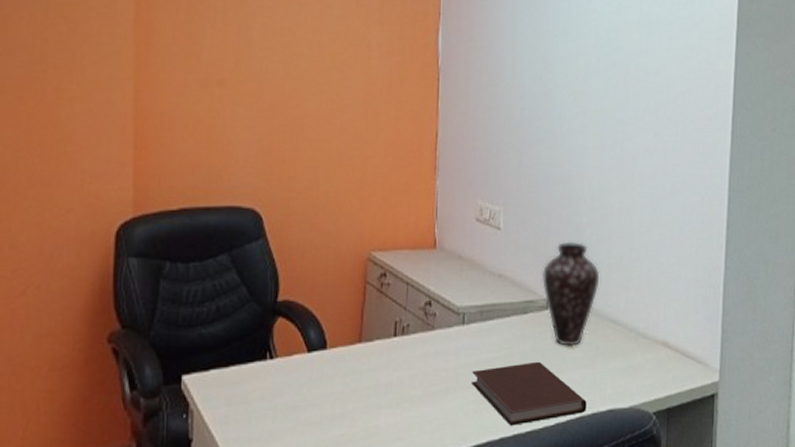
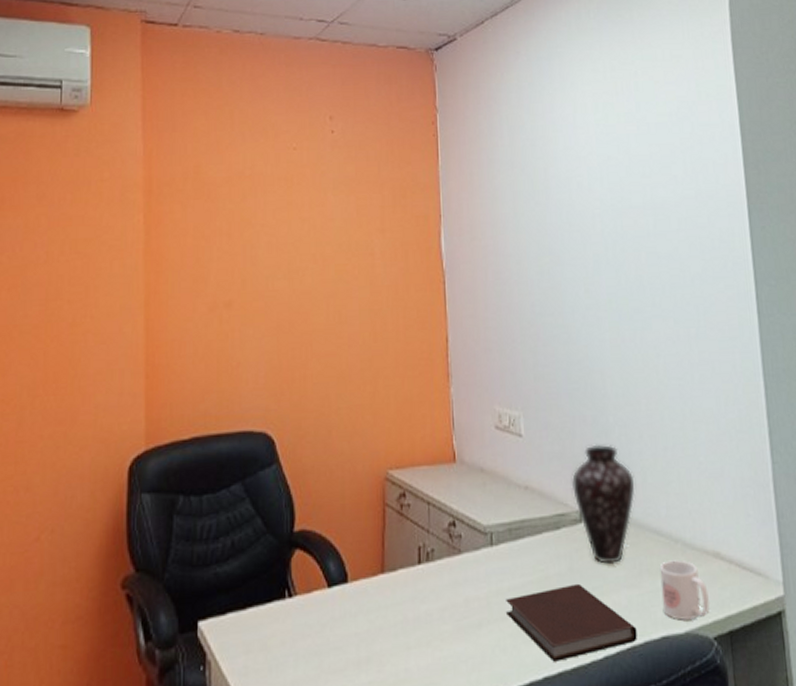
mug: none [611,346,654,398] -> present [659,560,710,621]

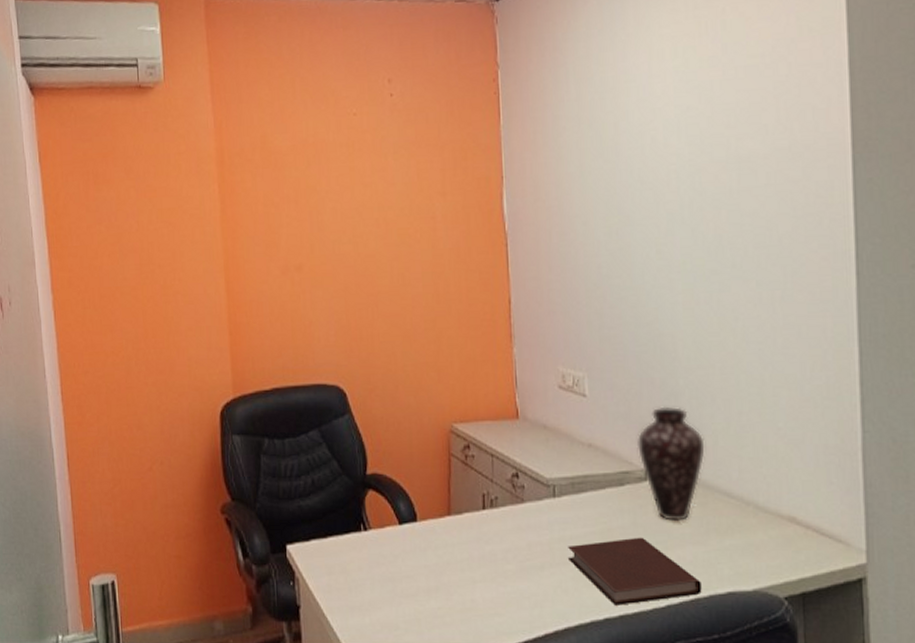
mug: present [659,560,710,621] -> none [728,521,782,580]

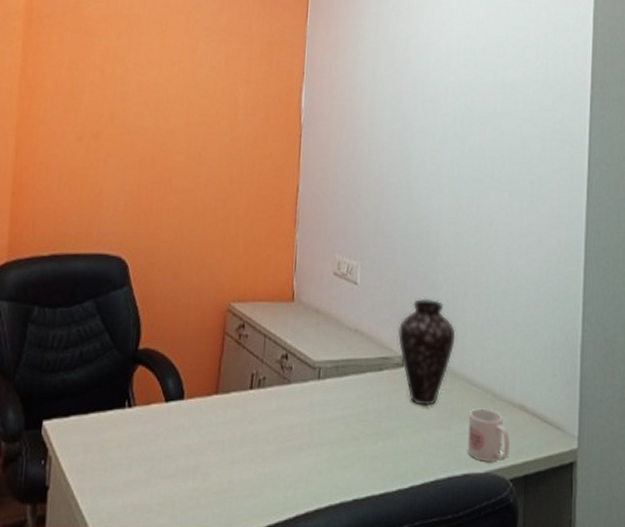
notebook: present [568,537,702,606] -> none [326,420,442,487]
mug: none [728,521,782,580] -> present [467,408,511,463]

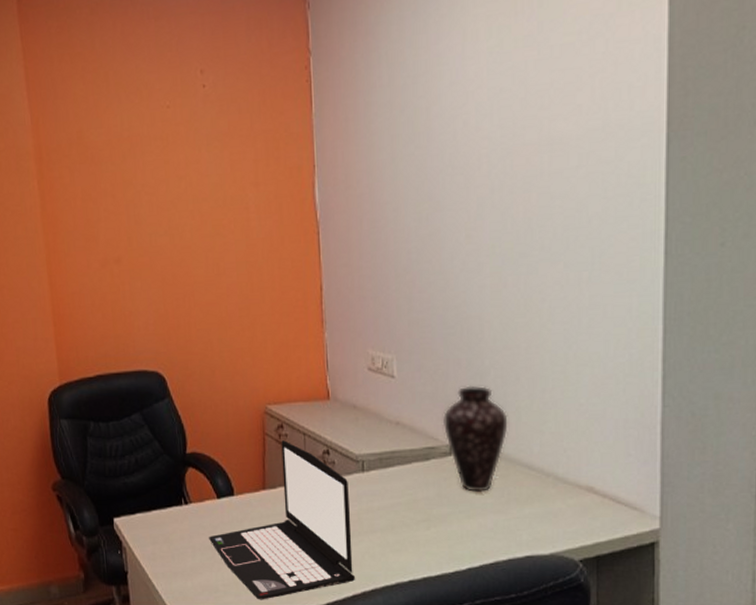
laptop: none [149,341,303,522] -> present [209,440,356,600]
mug: present [467,408,511,463] -> none [528,492,579,545]

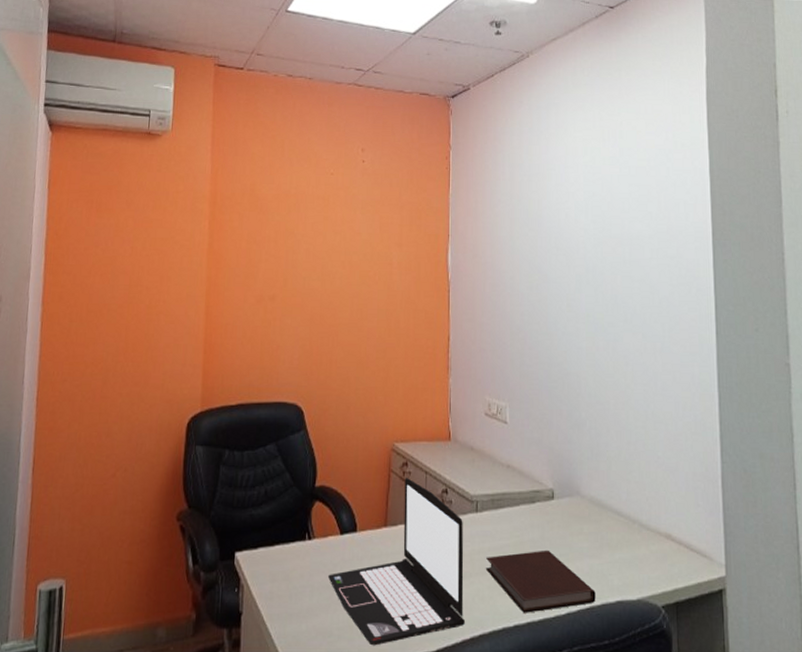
notebook: none [376,507,501,569] -> present [486,550,596,613]
vase: present [443,385,508,492] -> none [547,435,601,536]

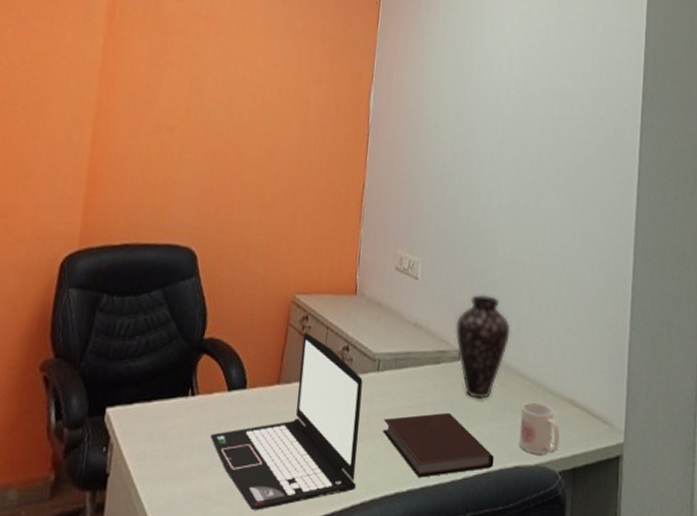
vase: none [547,435,601,536] -> present [455,294,511,399]
mug: none [618,537,660,590] -> present [518,402,561,455]

